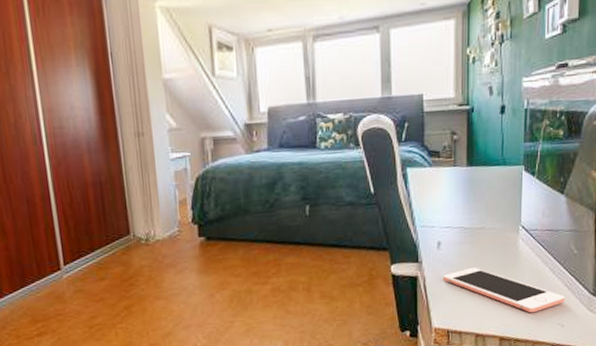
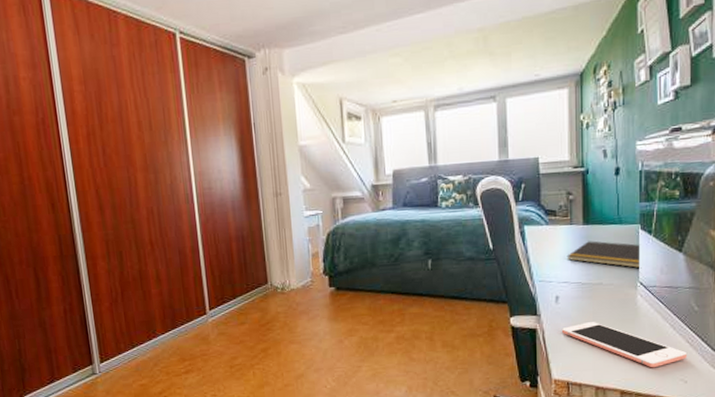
notepad: none [449,183,524,212] -> present [566,241,642,269]

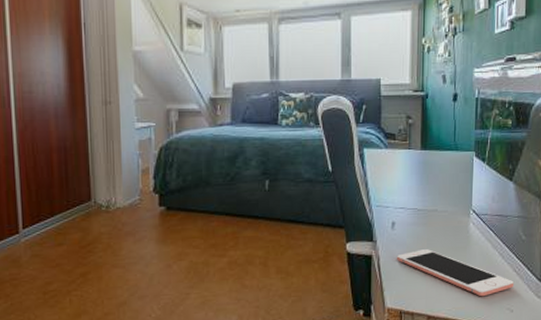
notepad: present [566,241,642,269] -> none [404,166,475,196]

